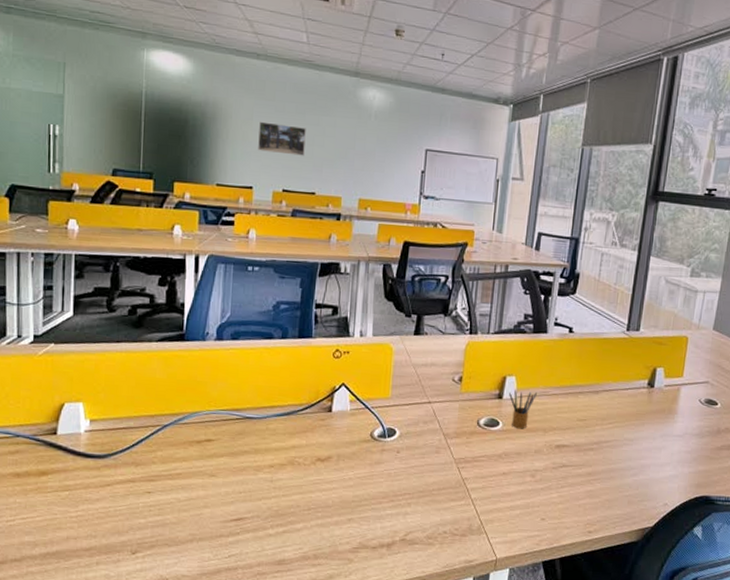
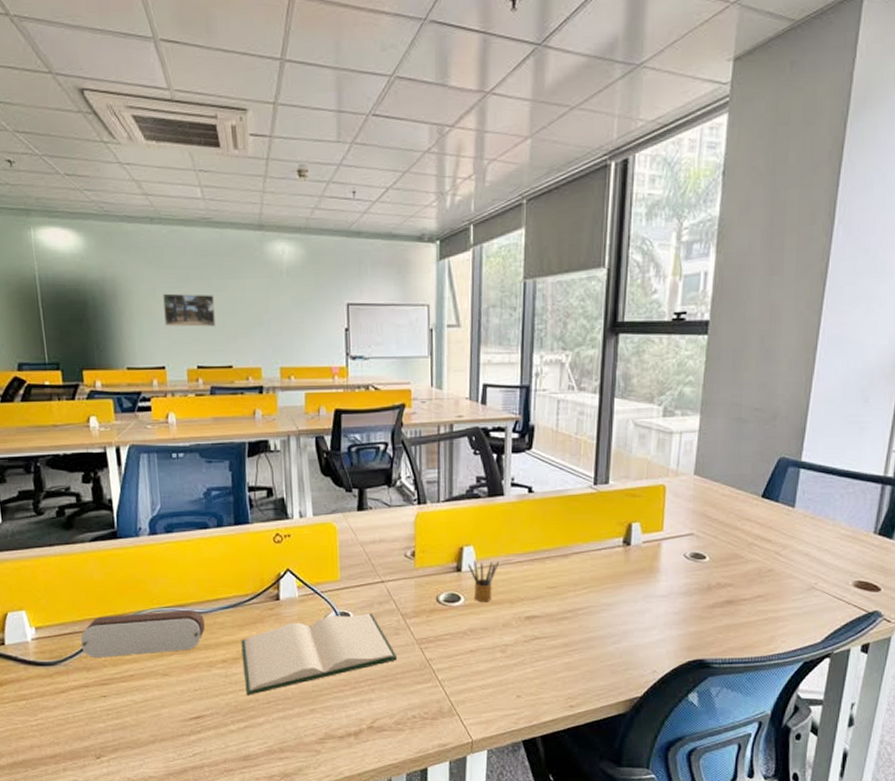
pencil case: none [134,414,257,455] -> present [80,610,205,658]
hardback book: none [288,430,435,501] -> present [241,613,397,695]

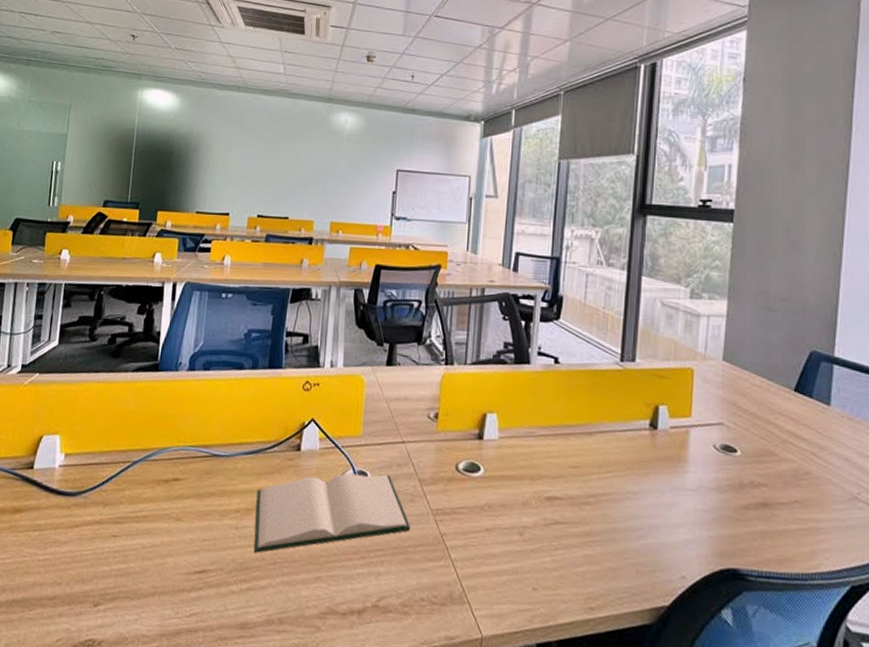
pencil case: present [80,610,205,658] -> none [104,449,225,495]
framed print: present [163,293,216,327] -> none [235,150,281,181]
pencil box: present [468,561,499,603] -> none [490,429,521,476]

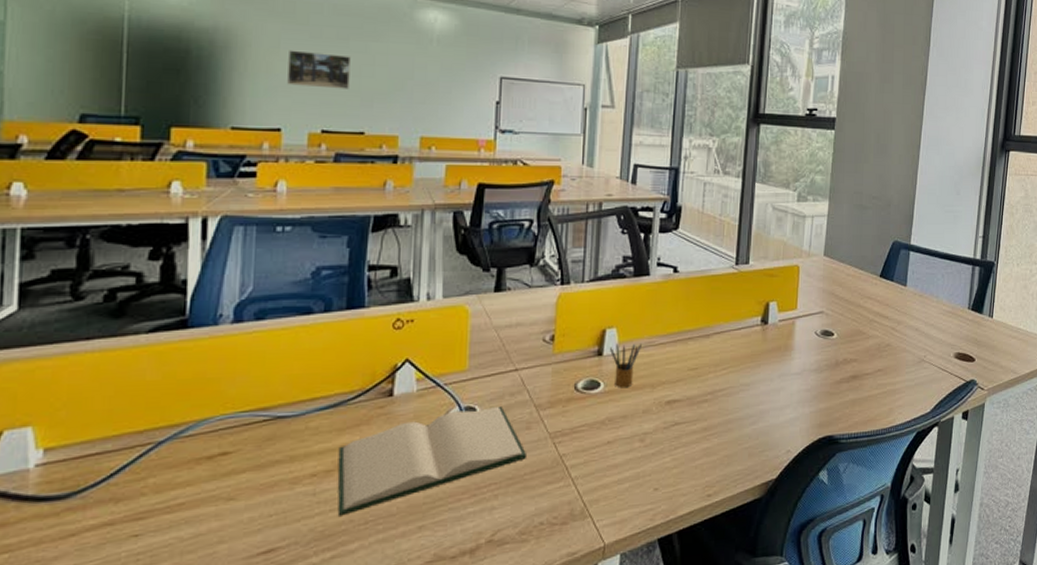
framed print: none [235,150,281,181] -> present [287,50,351,89]
pencil box: none [490,429,521,476] -> present [610,343,641,388]

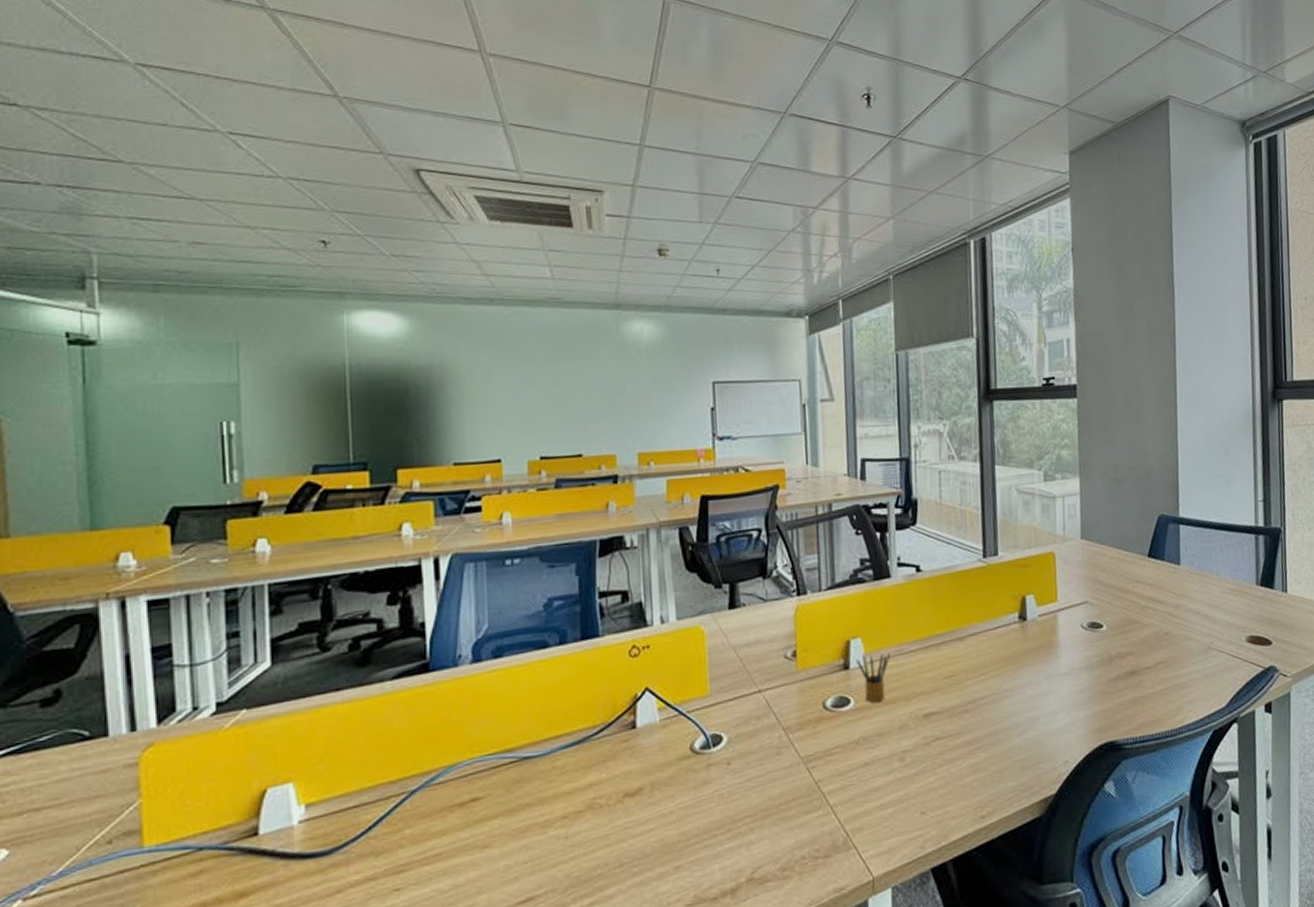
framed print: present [287,50,351,89] -> none [502,378,563,415]
hardback book: present [337,405,526,516] -> none [587,731,780,860]

